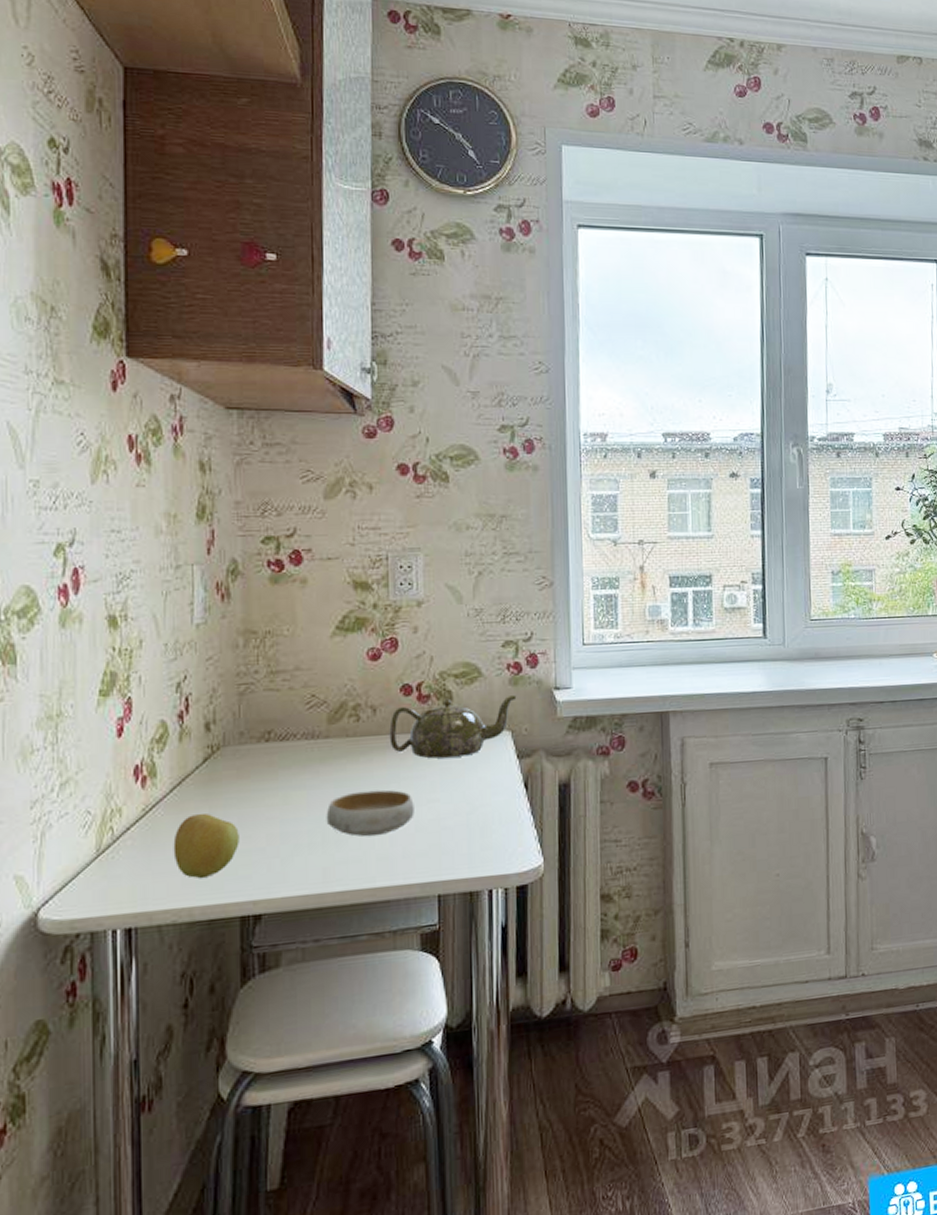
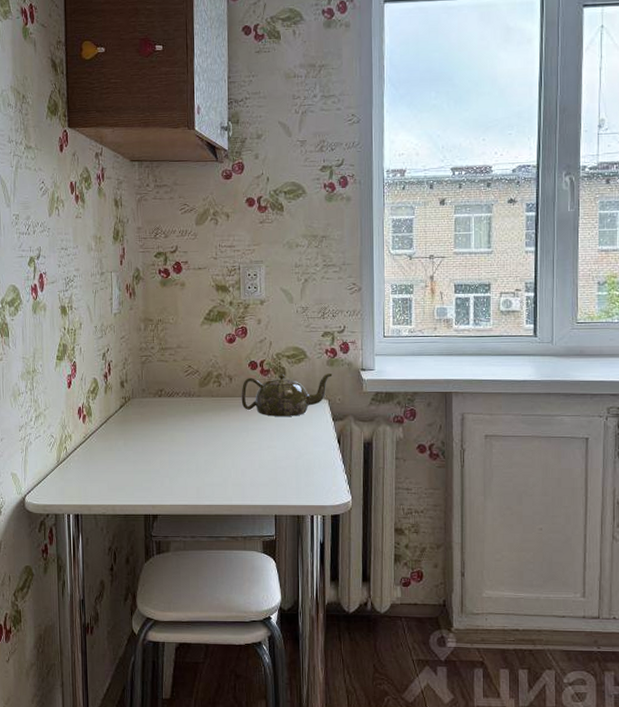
apple: present [173,813,239,879] -> none [102,442,143,487]
bowl: present [326,789,414,837] -> none [198,436,258,469]

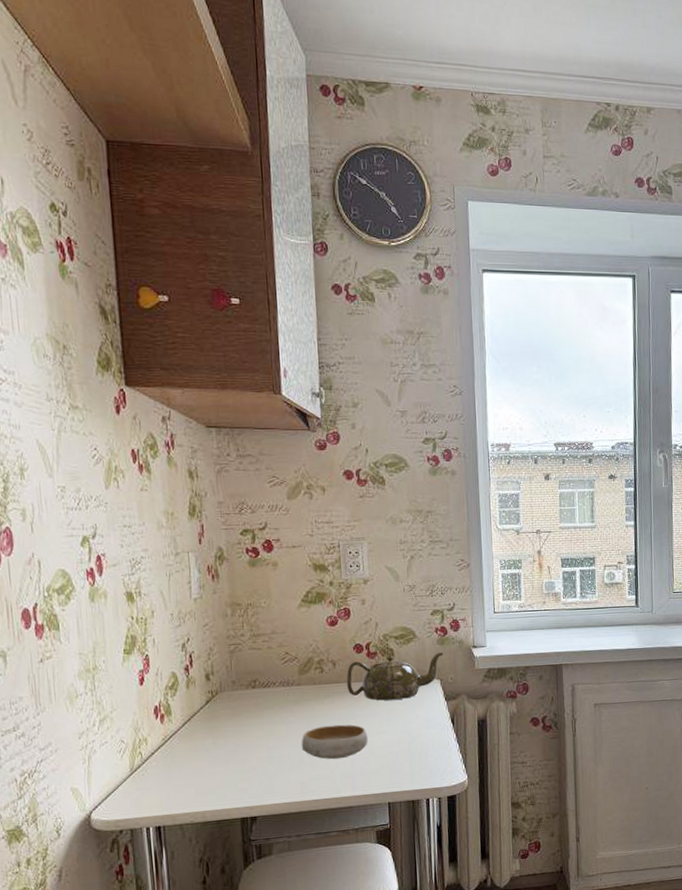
bowl: none [198,436,258,469] -> present [301,724,368,760]

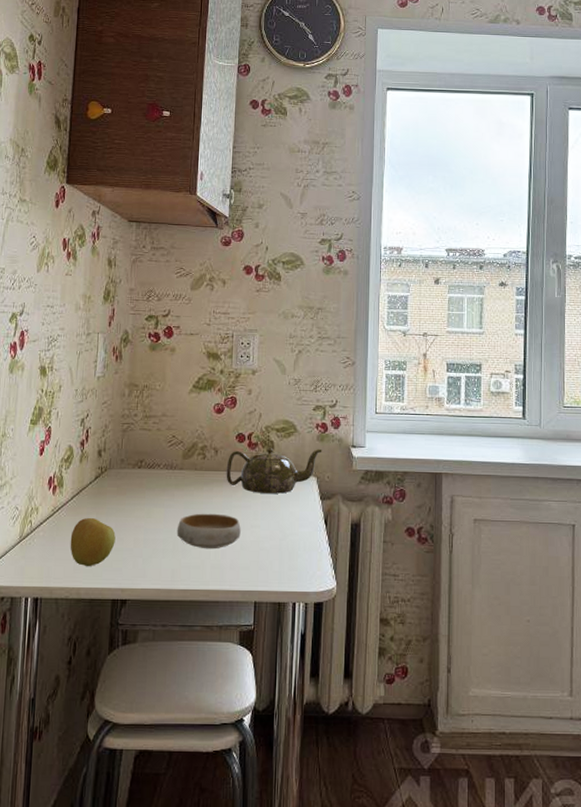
apple: none [187,741,237,791] -> present [70,517,116,567]

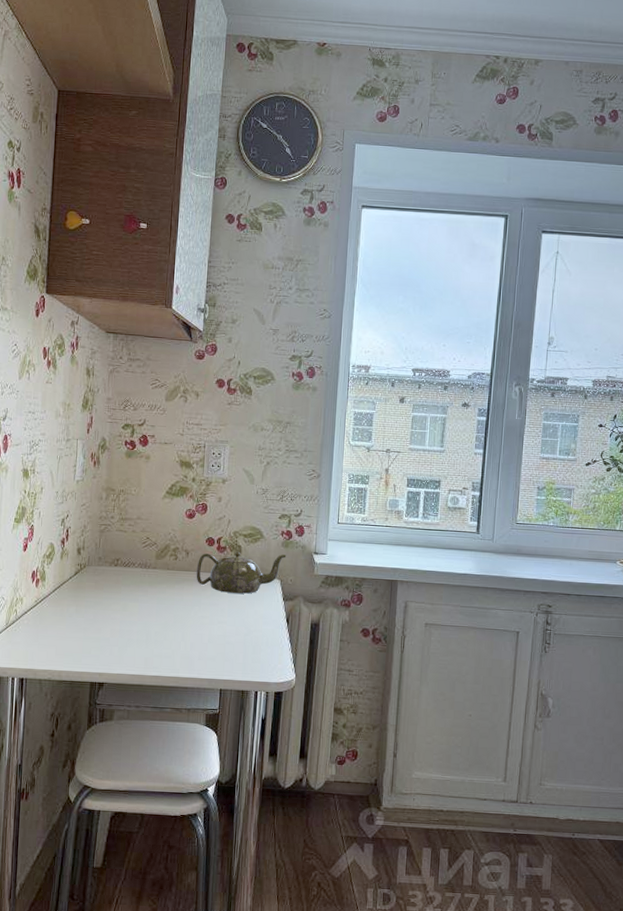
apple: present [70,517,116,567] -> none [52,608,94,653]
bowl: present [176,513,241,550] -> none [149,608,209,642]

